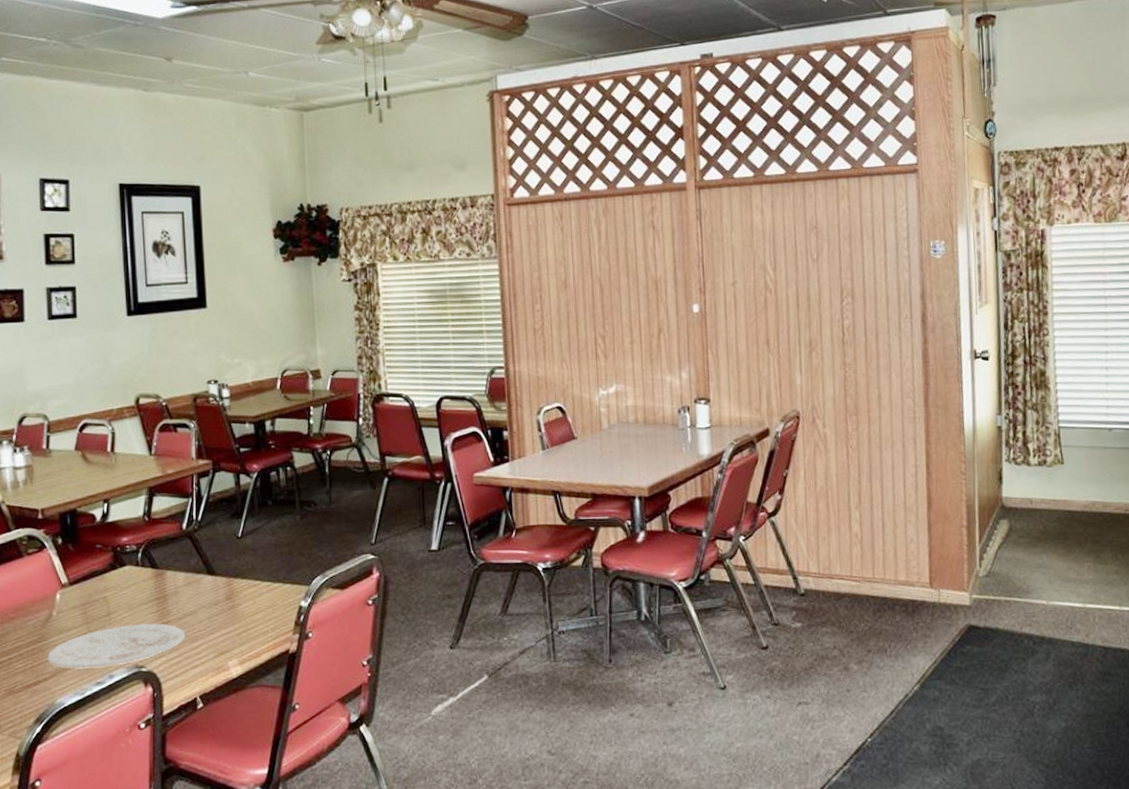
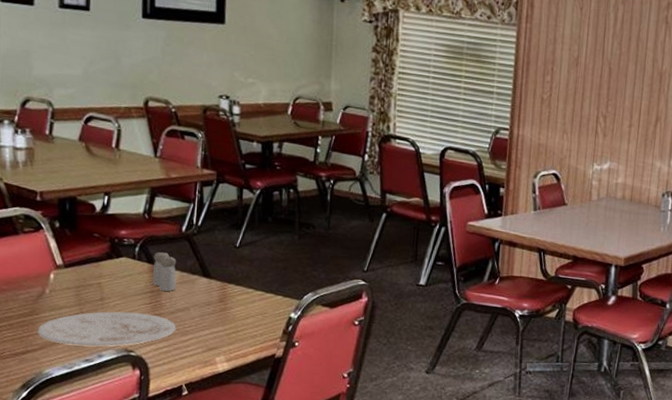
salt and pepper shaker: none [156,554,181,596] -> present [152,252,177,291]

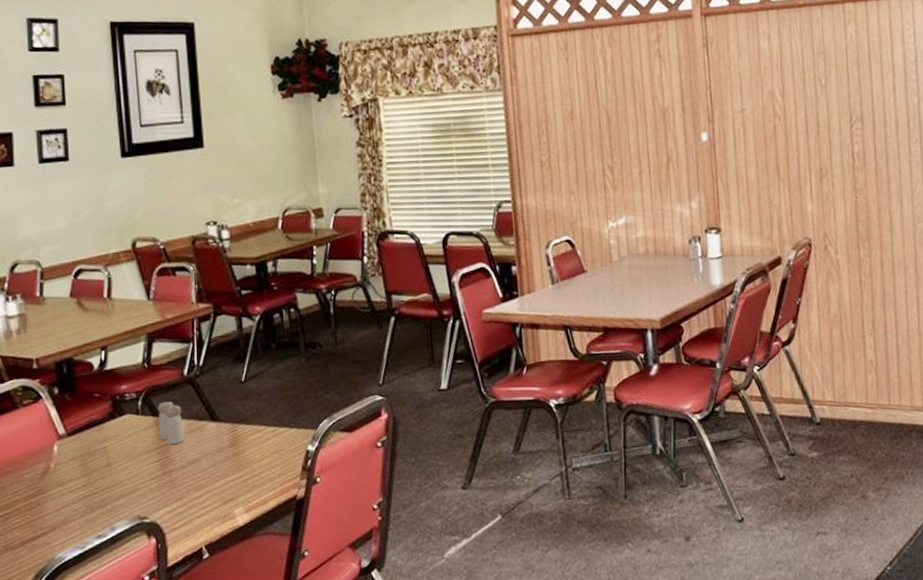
plate: present [37,311,176,347] -> none [45,472,189,522]

